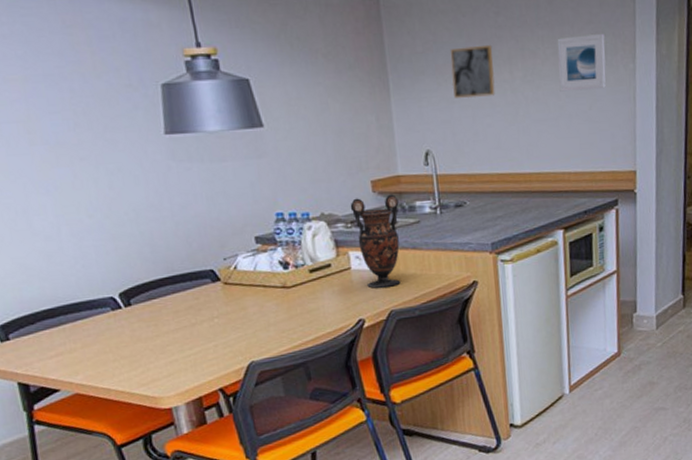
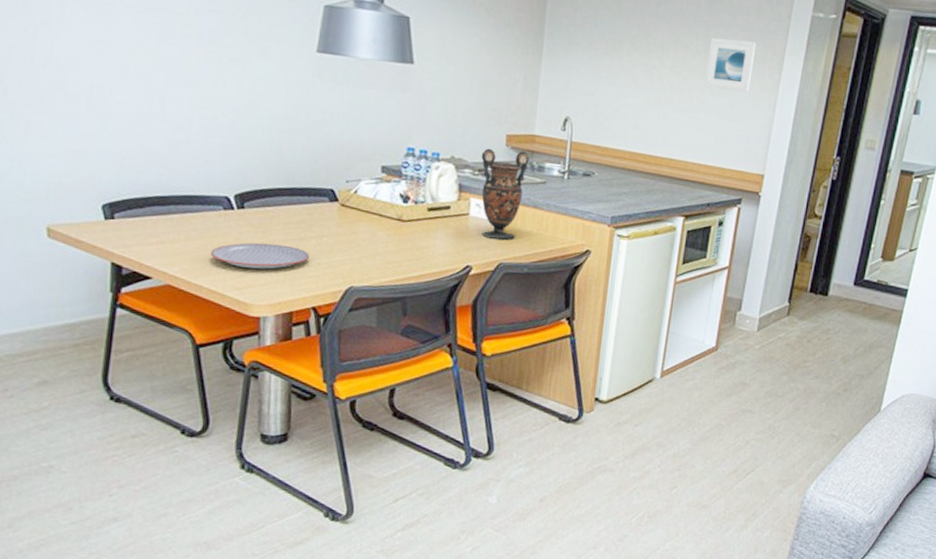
plate: none [109,333,206,364] -> present [210,242,310,270]
wall art: present [450,44,495,99] -> none [602,28,648,79]

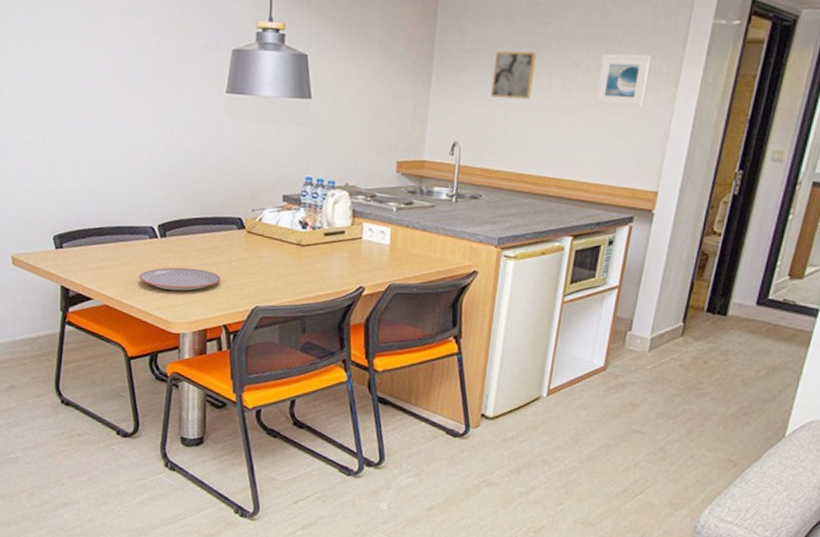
vase: present [481,148,530,240] -> none [373,175,419,262]
wall art: none [602,28,648,79] -> present [490,51,537,100]

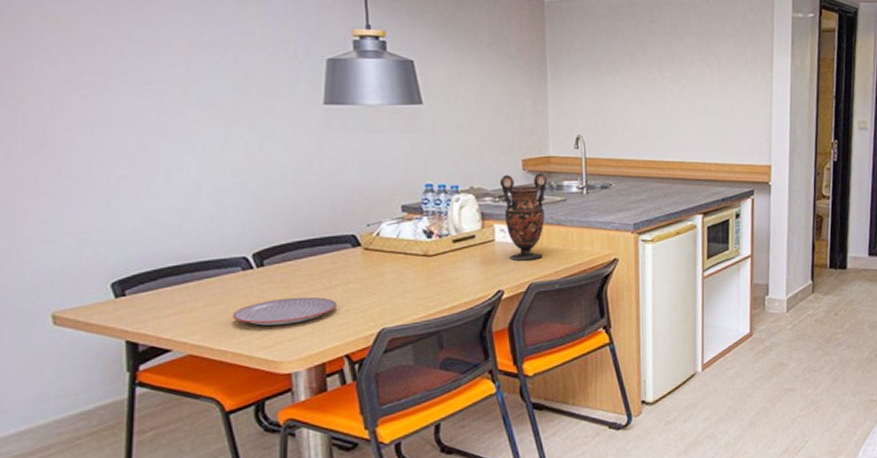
vase: none [373,175,419,262] -> present [499,173,547,261]
wall art: present [490,51,537,100] -> none [605,47,646,92]
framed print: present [595,54,651,108] -> none [703,45,747,92]

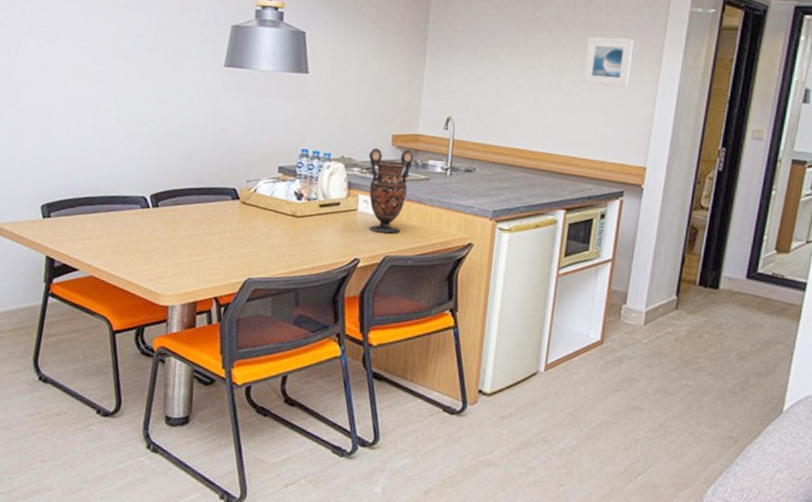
plate: present [233,296,338,326] -> none [128,238,214,262]
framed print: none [703,45,747,92] -> present [583,37,634,88]

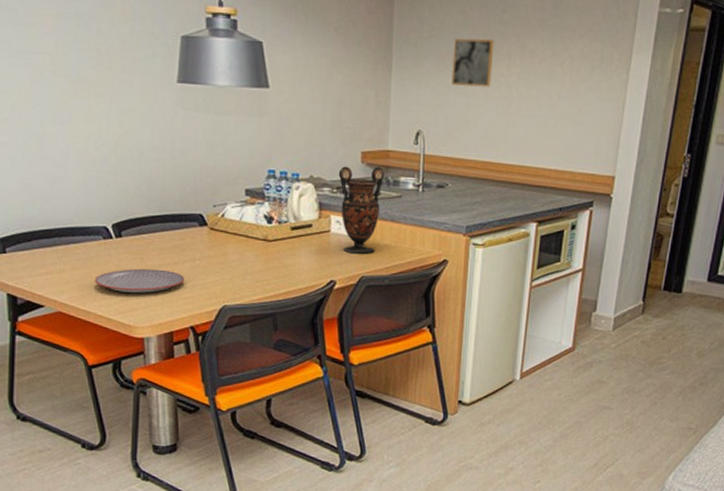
plate: none [128,238,214,262] -> present [95,268,185,293]
wall art: none [482,32,527,78] -> present [451,38,495,88]
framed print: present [583,37,634,88] -> none [552,41,603,95]

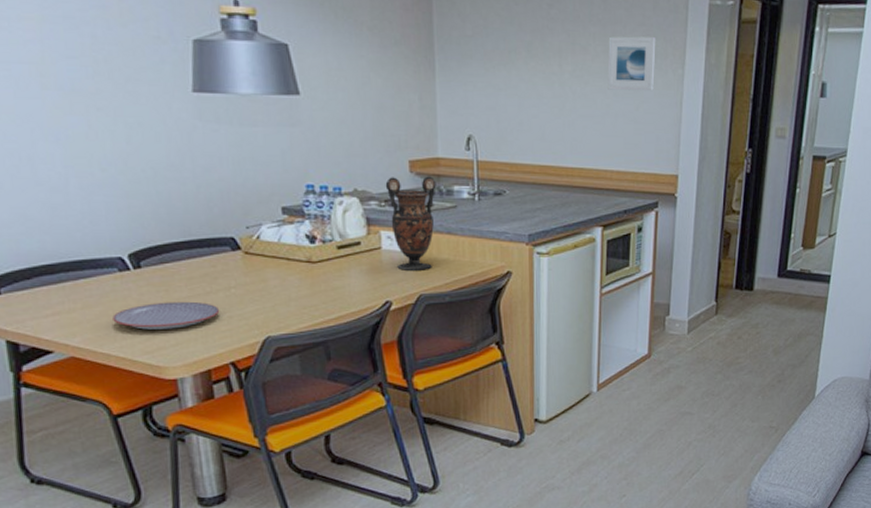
wall art: present [451,38,495,88] -> none [499,35,544,88]
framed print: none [552,41,603,95] -> present [607,36,656,91]

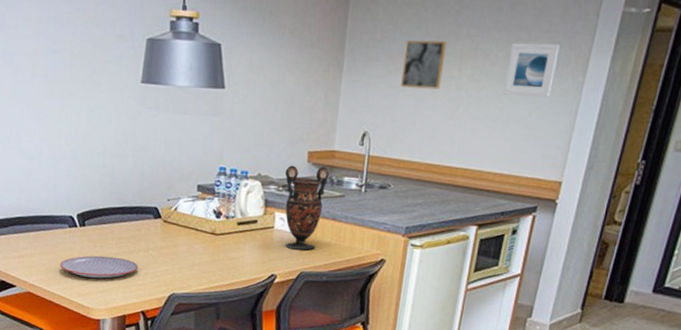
wall art: none [499,35,544,88] -> present [400,40,447,90]

